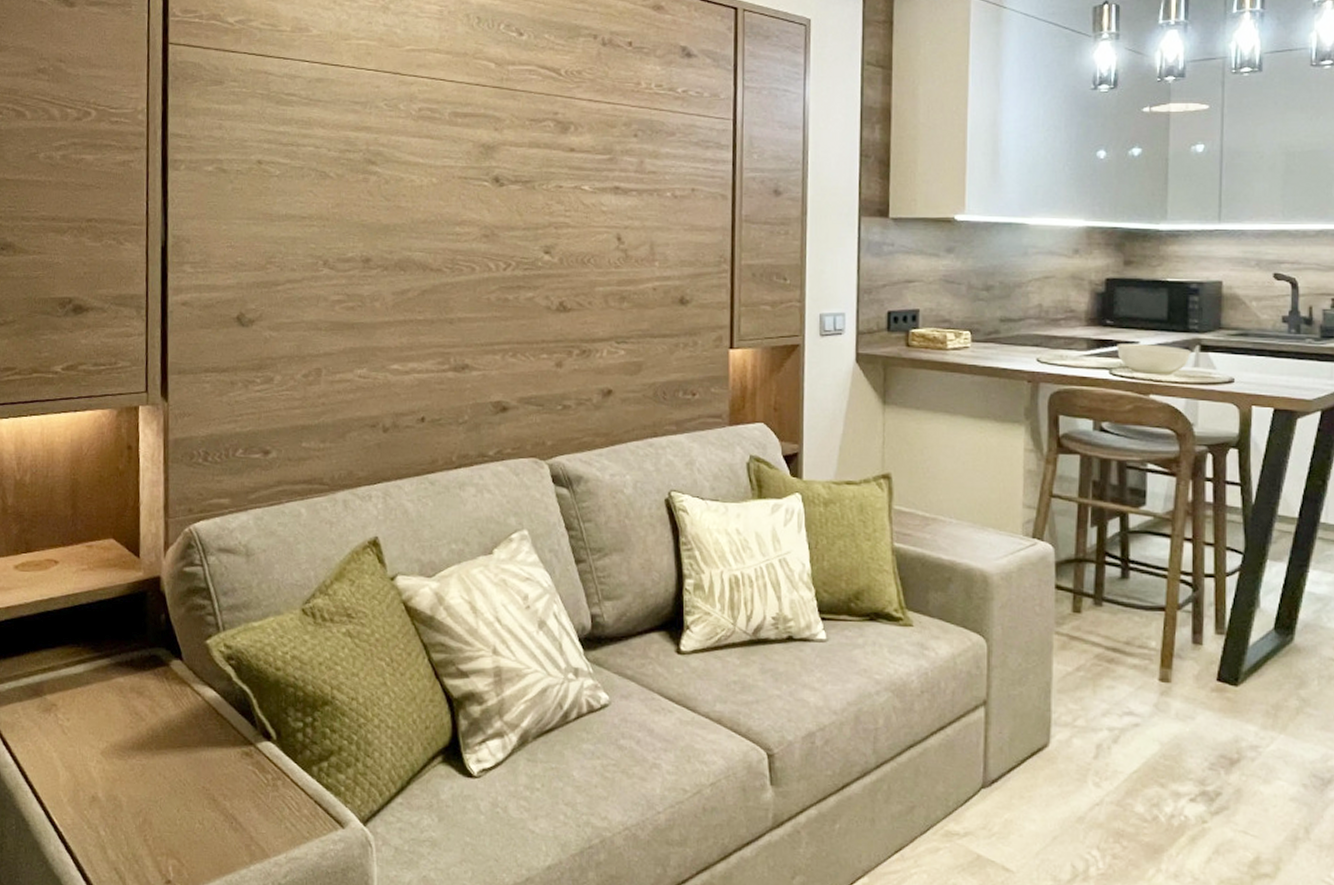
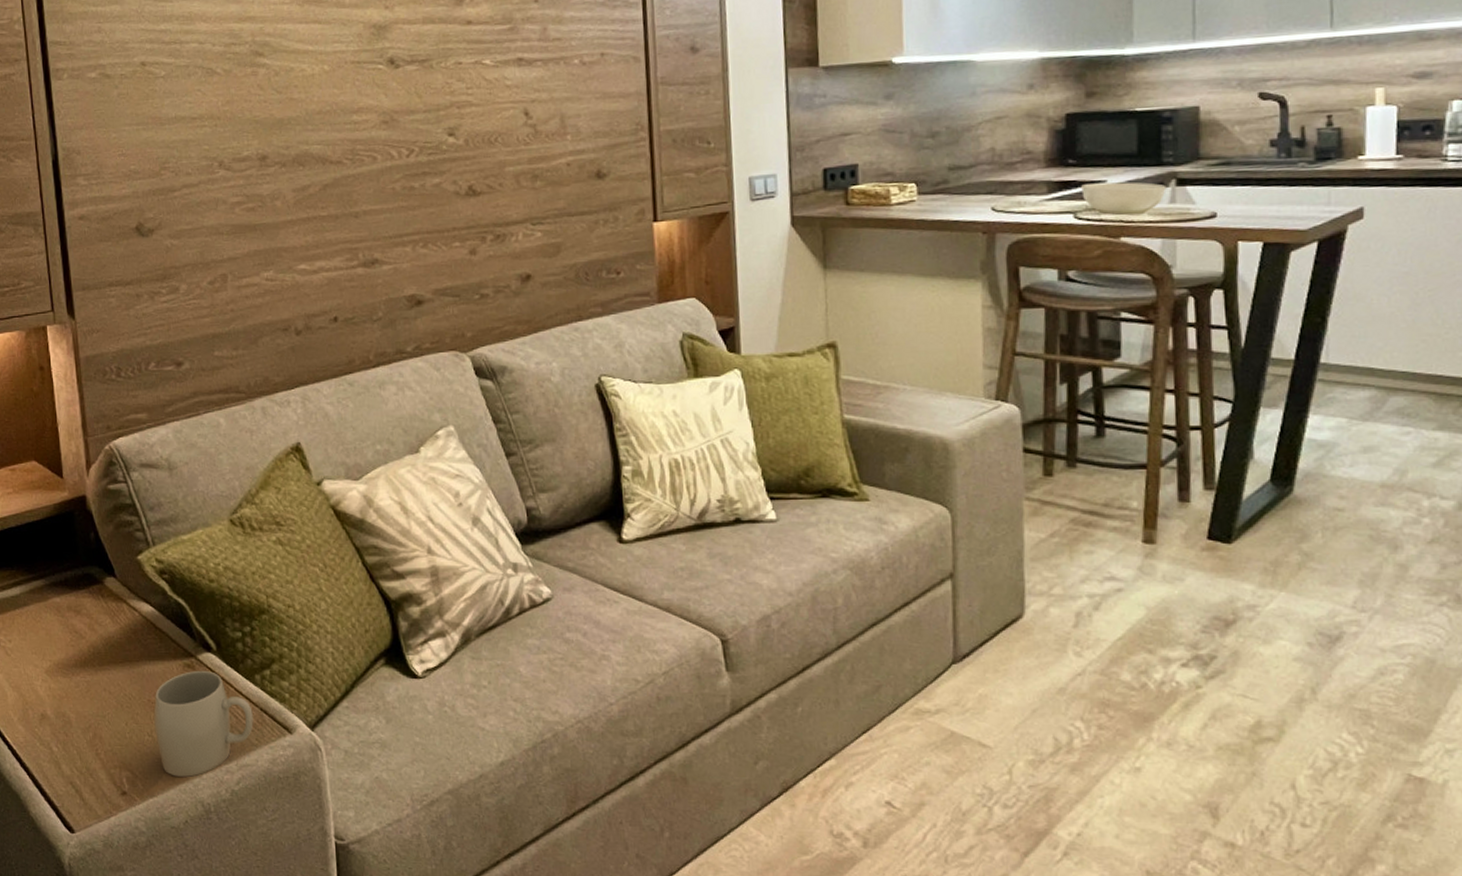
mug: none [206,759,307,868] -> present [153,670,254,777]

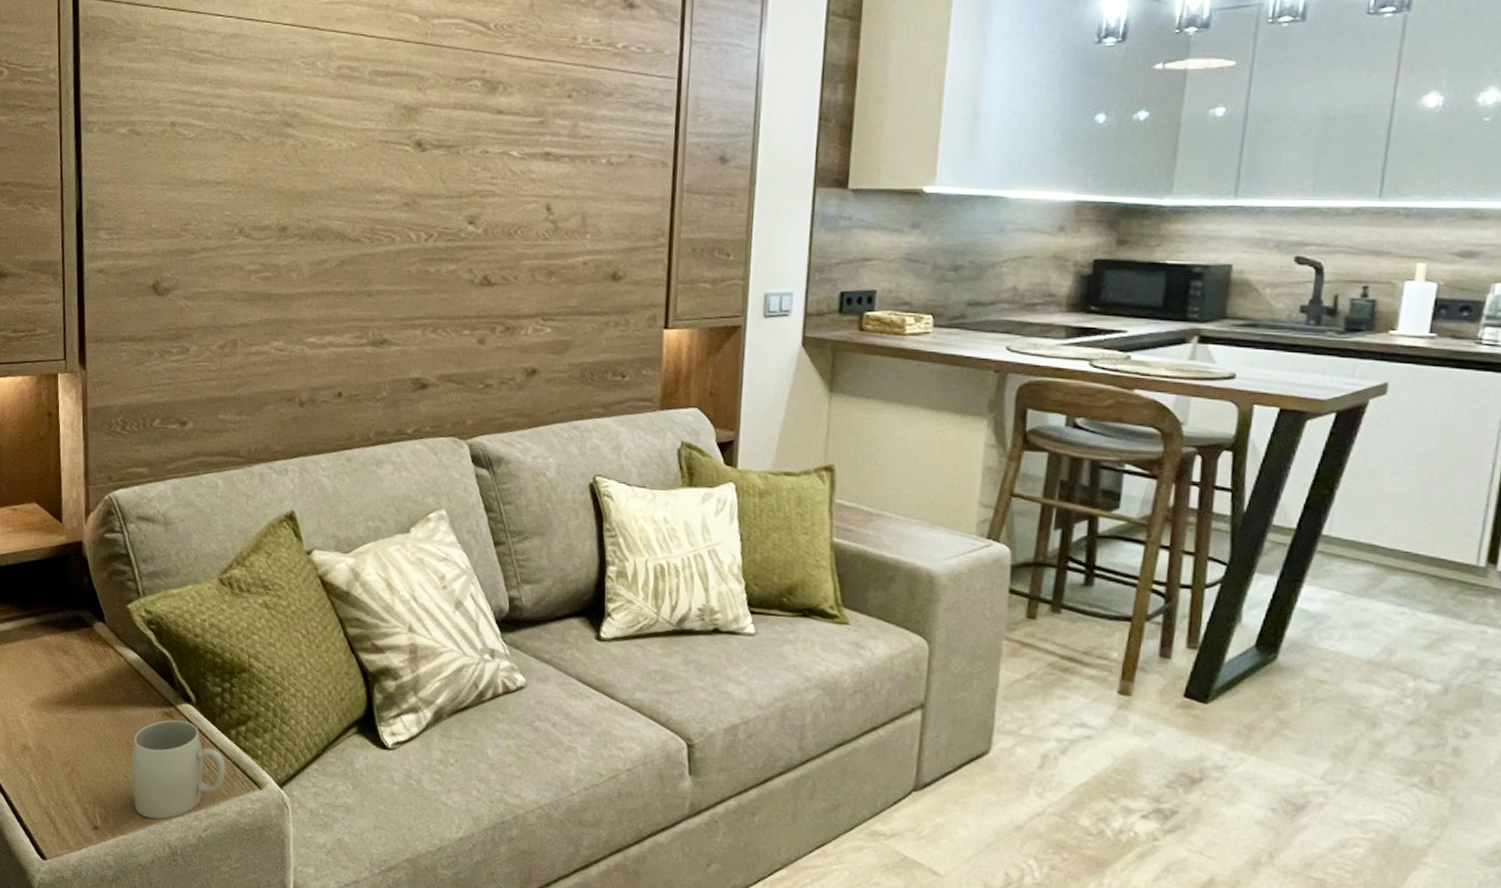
bowl: present [1081,182,1167,216] -> none [1100,332,1188,369]

